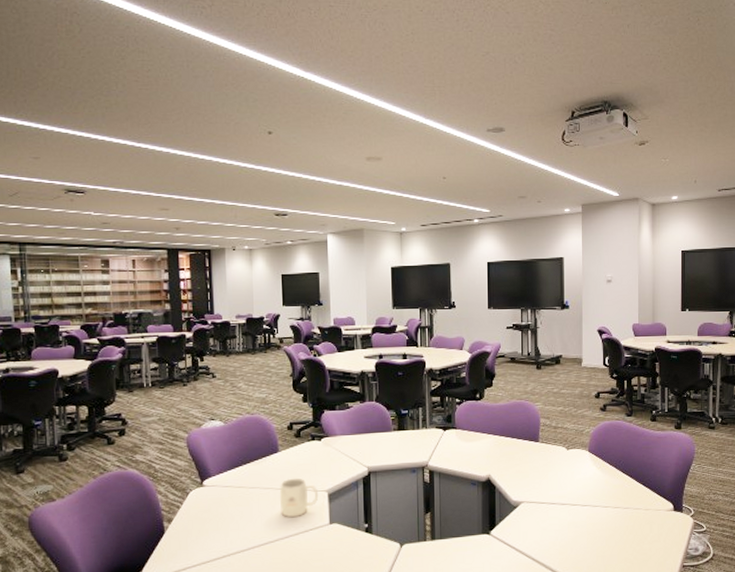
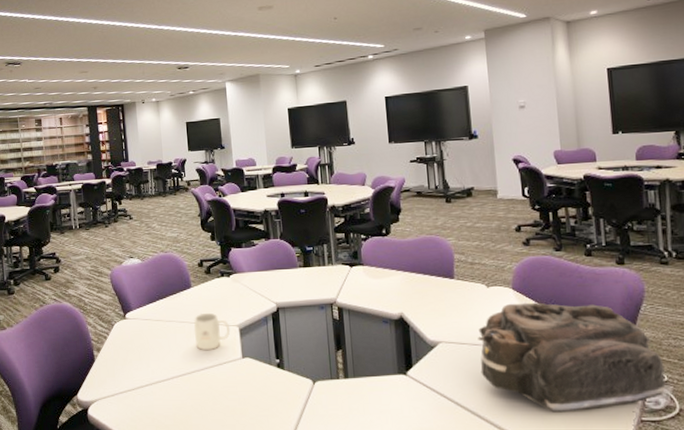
duffel bag: none [556,463,704,563] -> present [478,302,666,413]

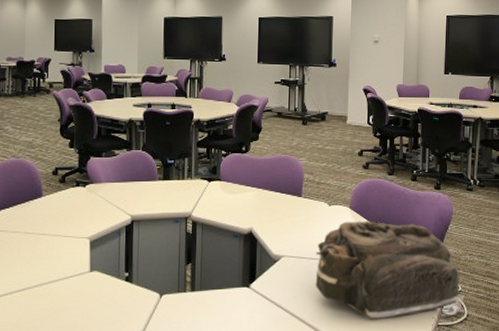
mug: present [193,312,231,351] -> none [40,223,81,264]

